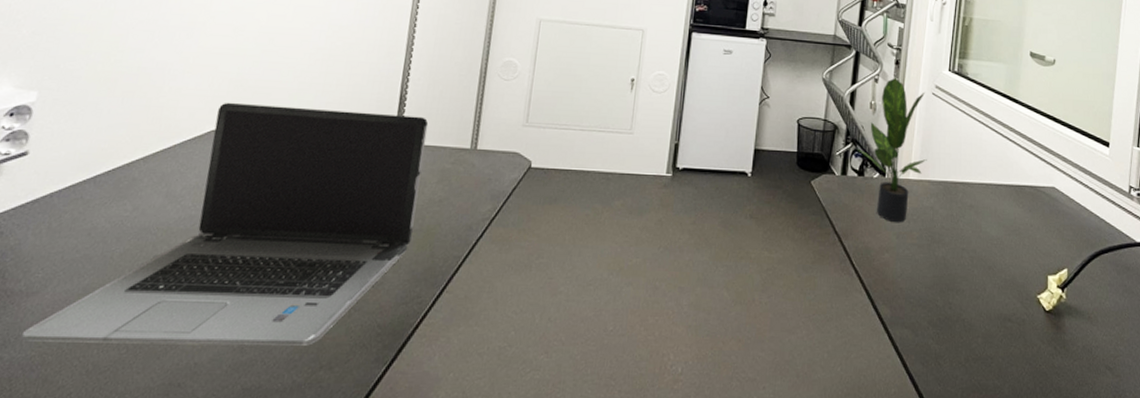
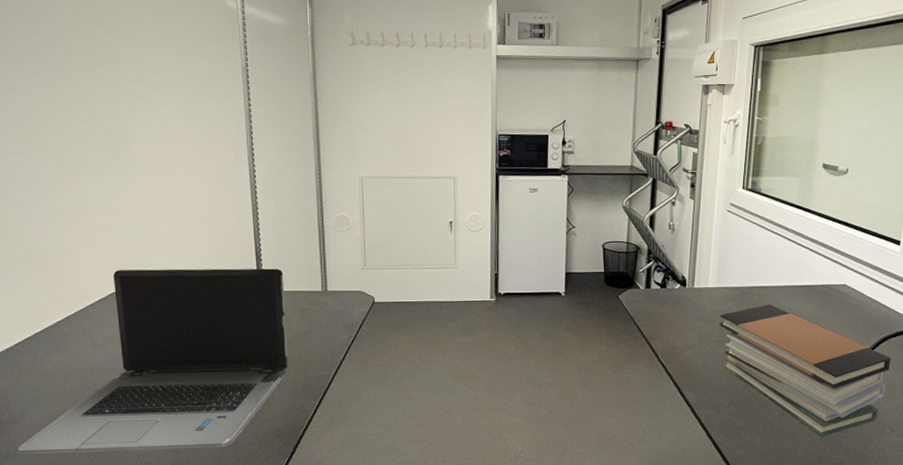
potted plant: present [858,77,927,223] -> none [659,199,724,325]
book stack: none [920,203,1104,373] -> present [719,304,891,437]

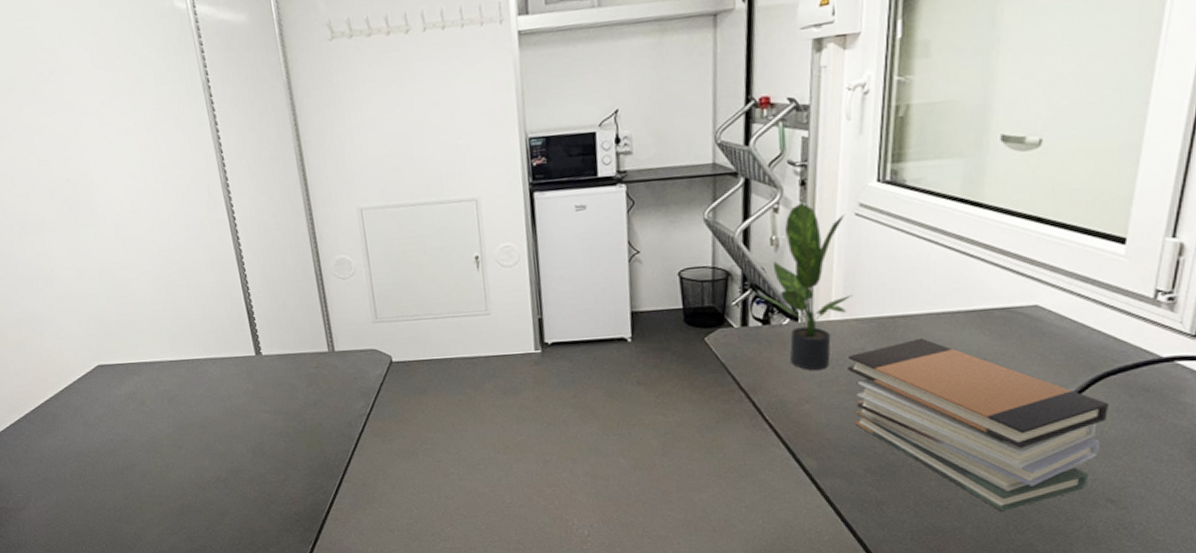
laptop computer: present [17,268,288,454] -> none [27,327,300,543]
potted plant: none [659,199,724,325] -> present [759,202,853,371]

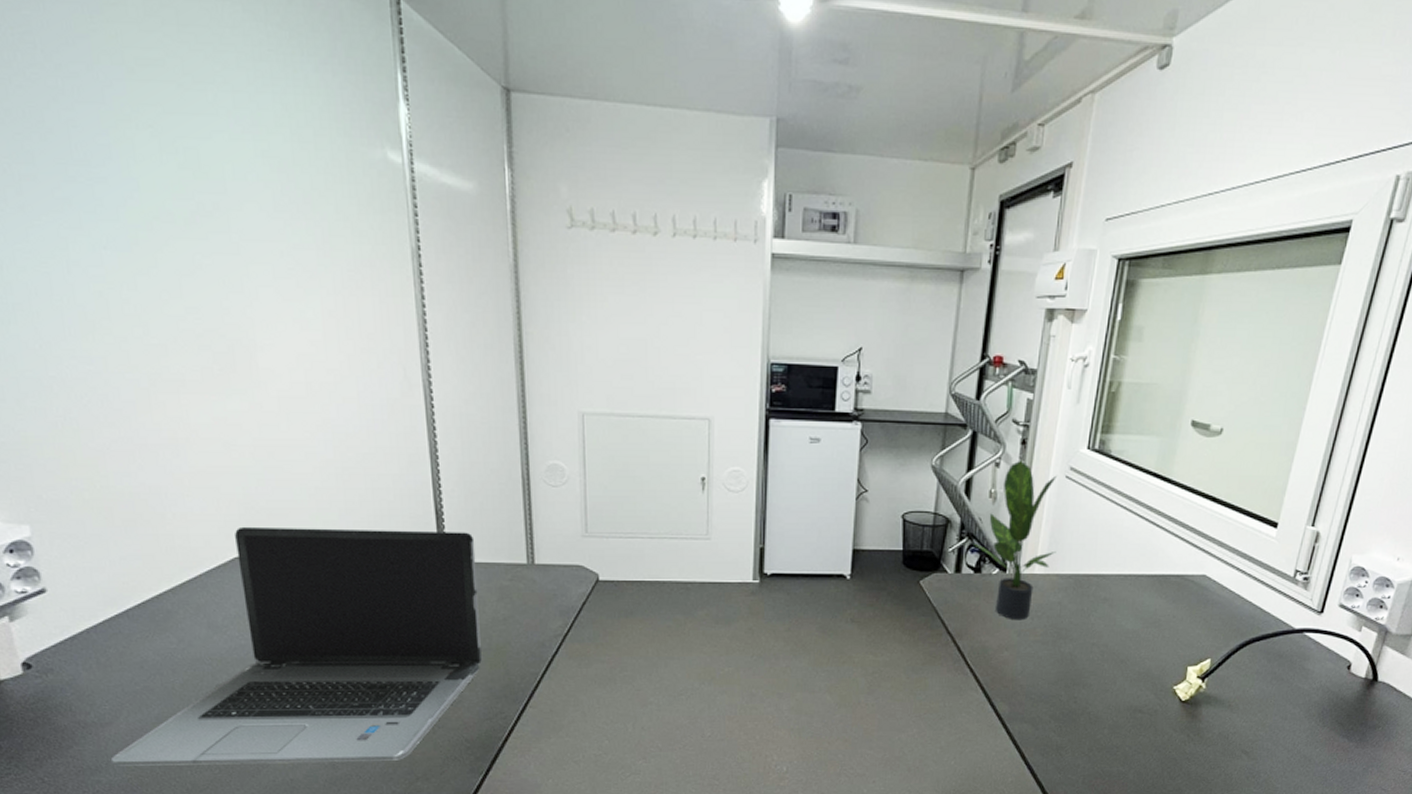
laptop computer: none [27,327,300,543] -> present [110,526,482,766]
book stack: present [847,337,1108,512] -> none [1044,596,1251,759]

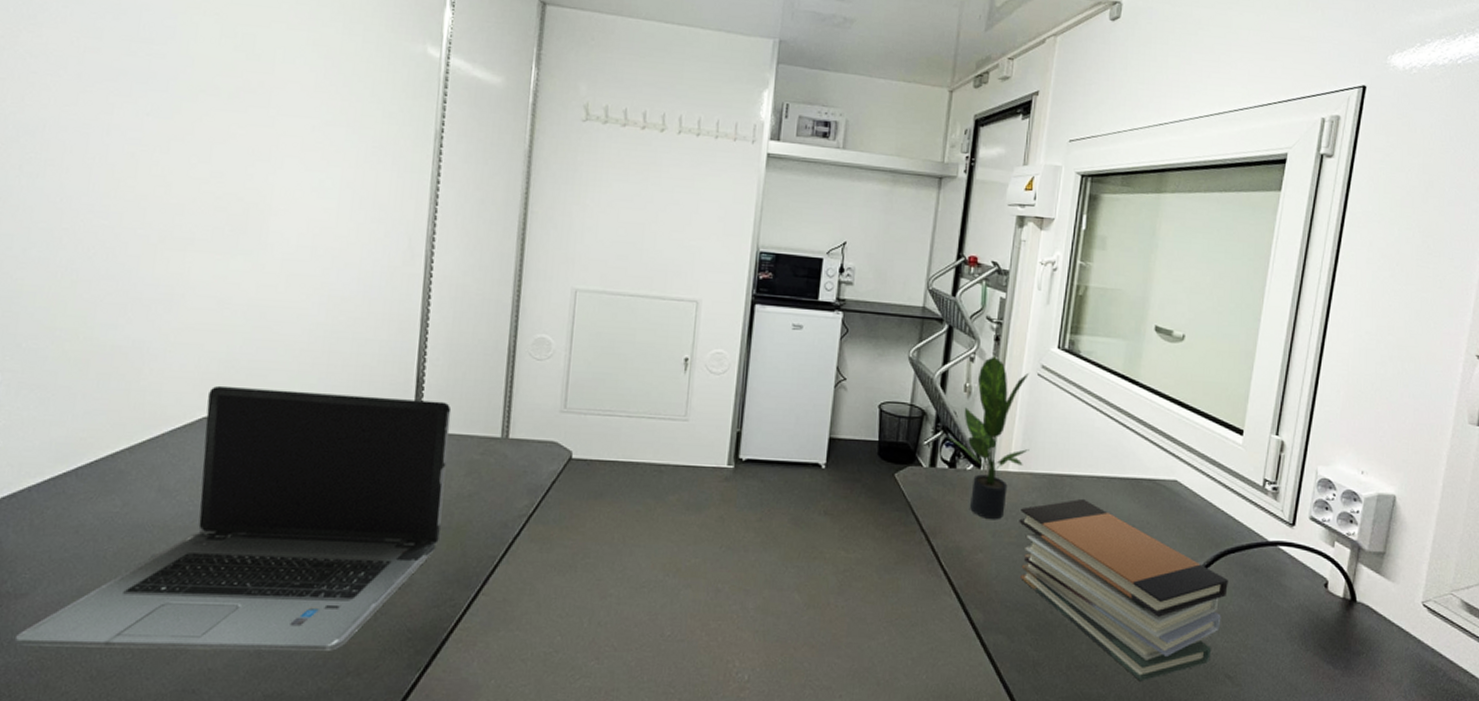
book stack: none [1044,596,1251,759] -> present [1019,498,1228,682]

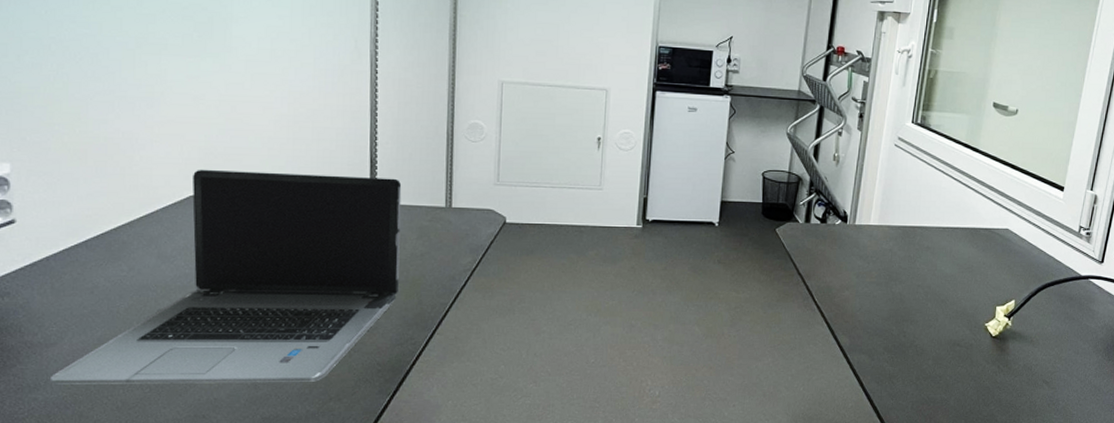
potted plant: present [949,355,1030,520] -> none [821,130,888,264]
book stack: present [1019,498,1228,682] -> none [878,245,1048,388]

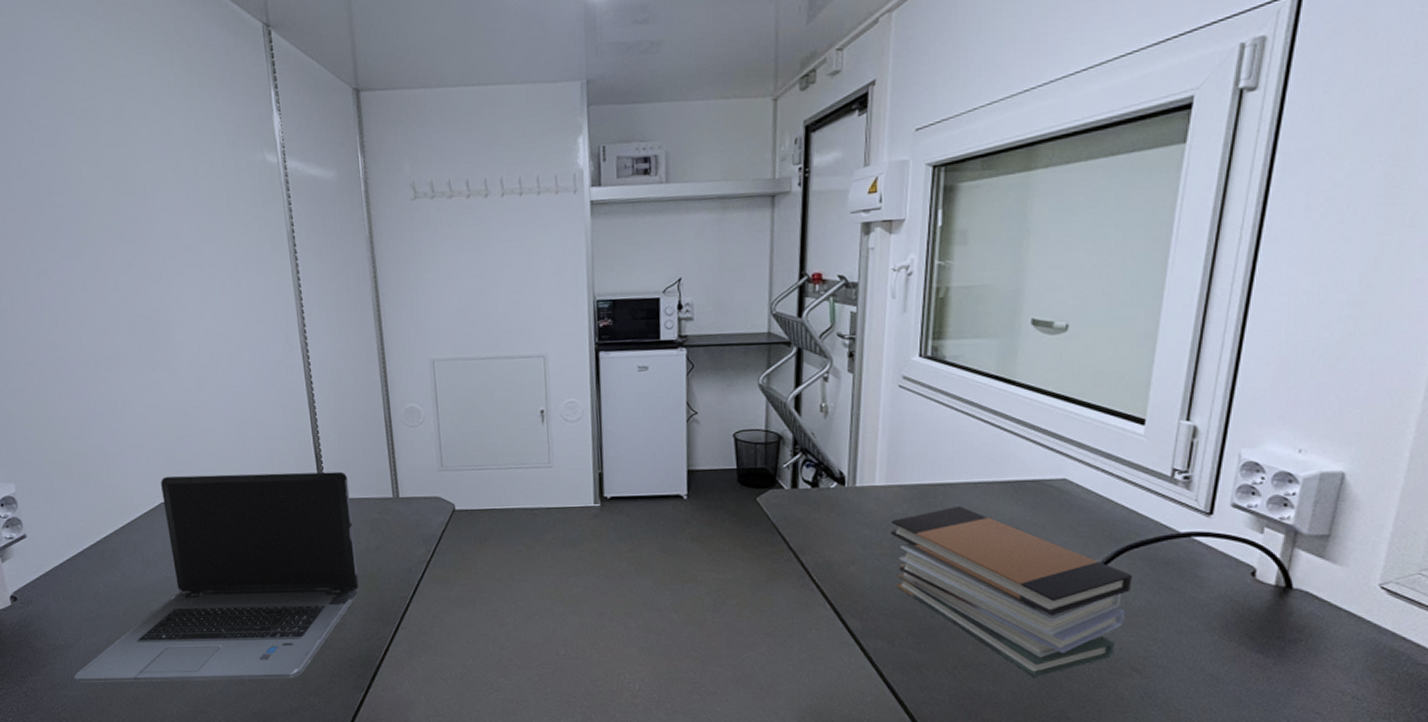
book stack: none [878,245,1048,388] -> present [890,505,1132,678]

